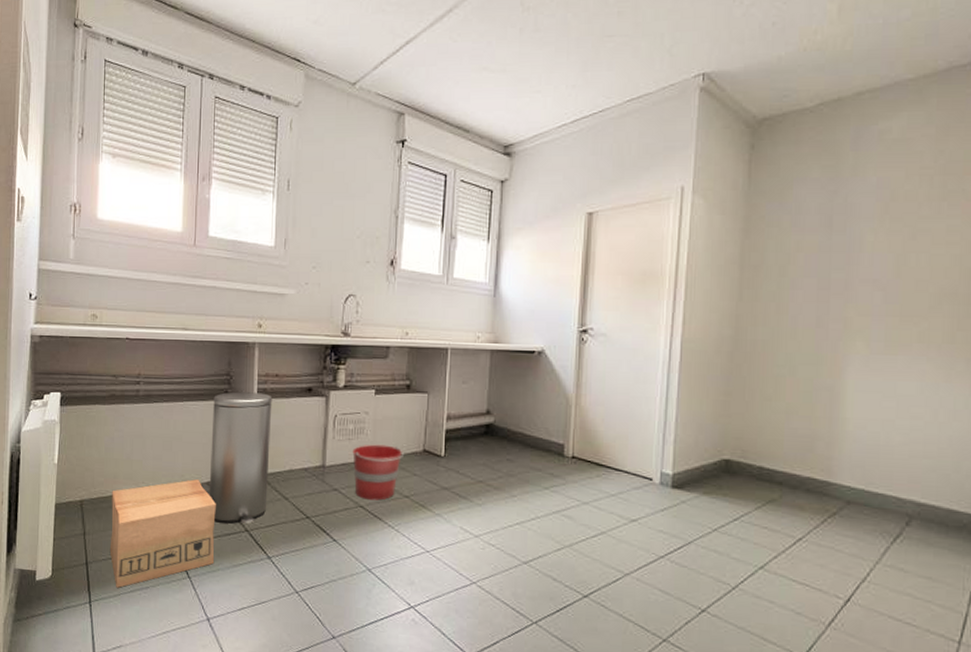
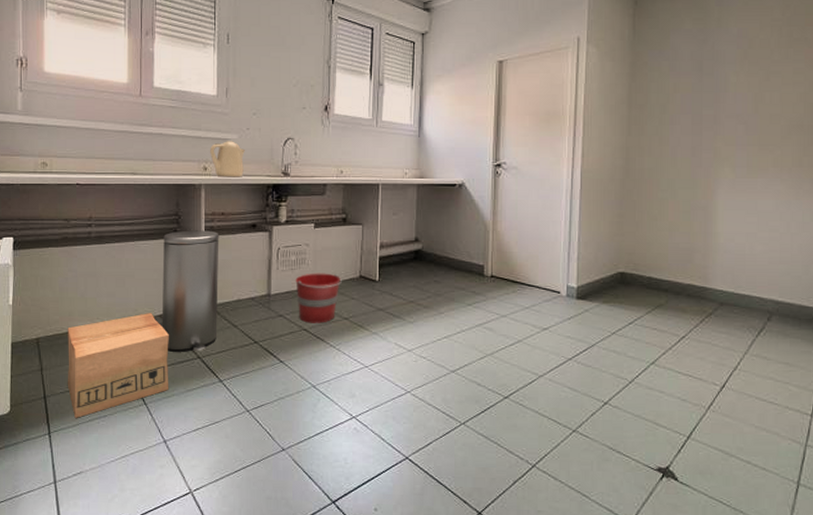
kettle: none [266,296,302,336] -> present [210,141,245,177]

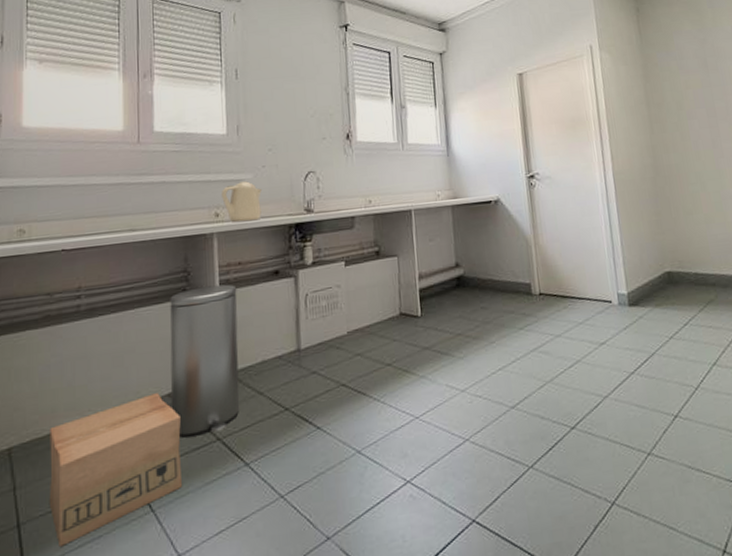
bucket: present [295,273,343,323] -> none [328,315,382,377]

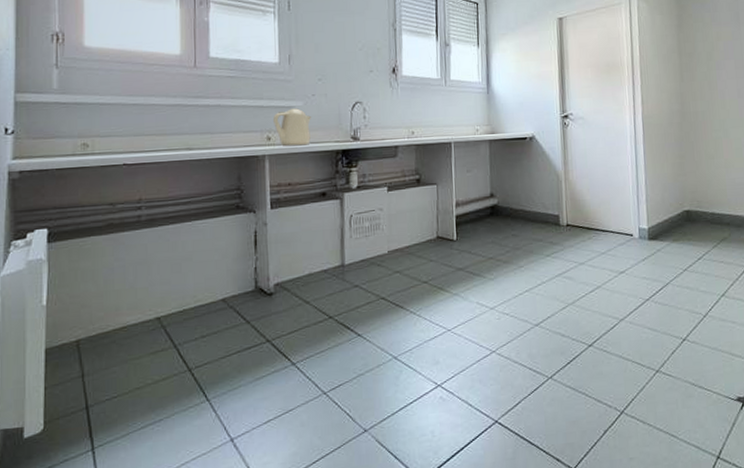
cardboard box: present [49,393,183,547] -> none [114,298,235,427]
pedal bin: present [170,284,240,438] -> none [224,202,288,338]

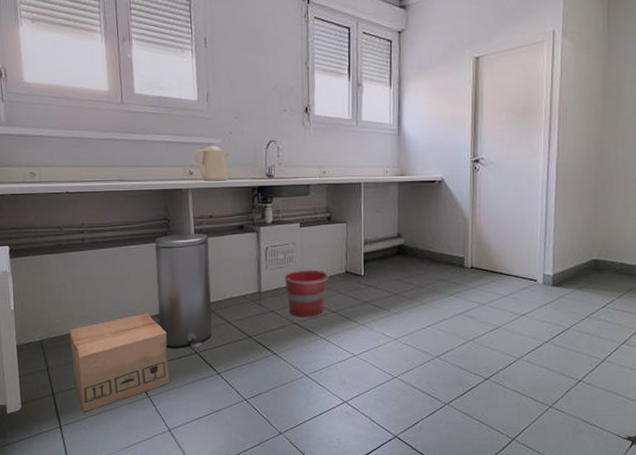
cardboard box: none [114,298,235,427] -> present [69,313,170,412]
pedal bin: none [224,202,288,338] -> present [154,233,213,348]
bucket: none [370,237,420,291] -> present [284,270,330,317]

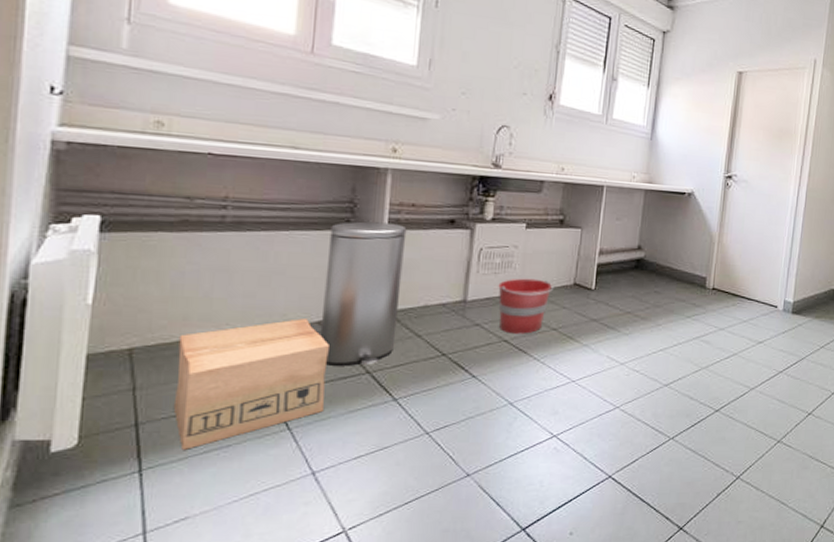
kettle: present [194,145,229,181] -> none [402,120,448,165]

